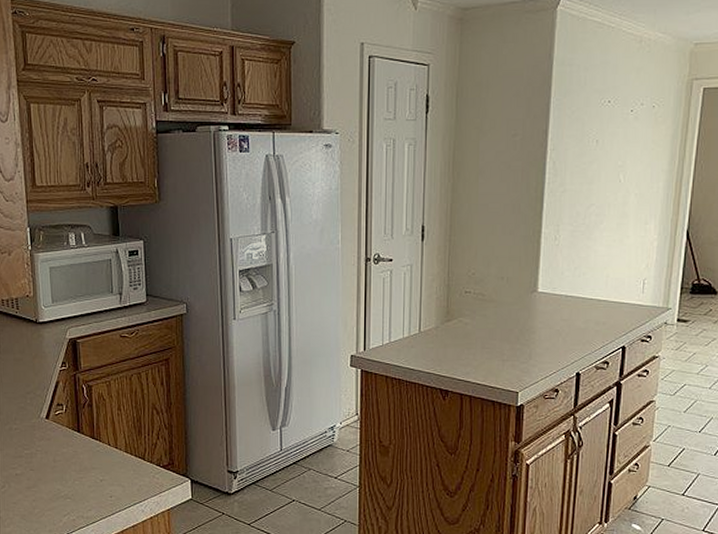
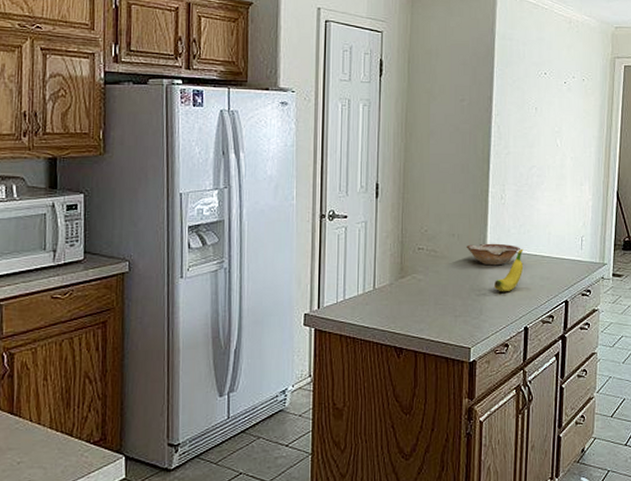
bowl: none [516,286,575,310] -> present [466,243,521,266]
banana: none [545,292,578,337] -> present [494,248,524,292]

